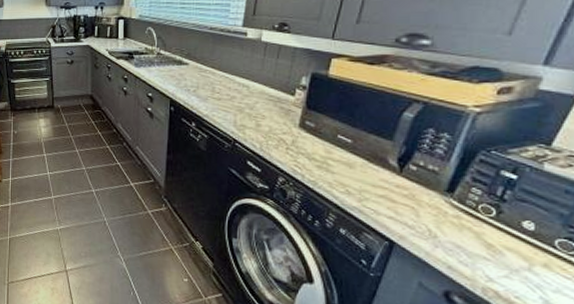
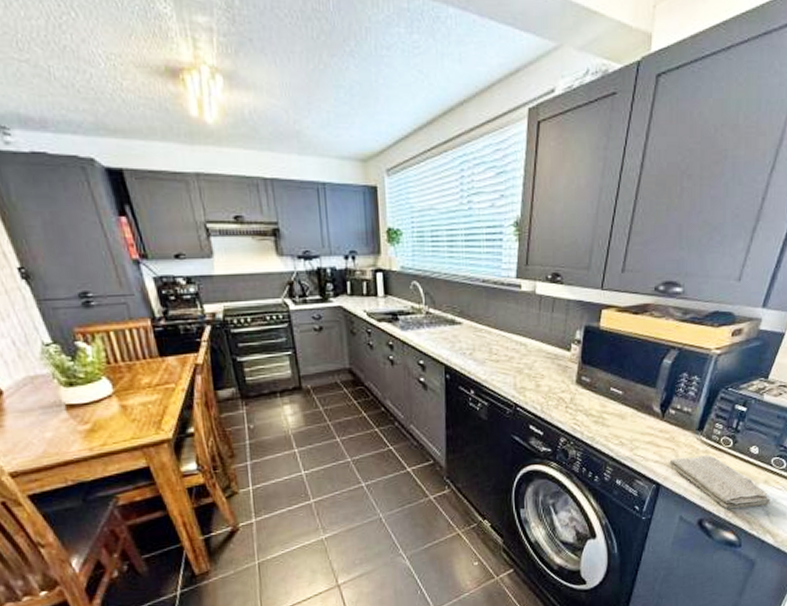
washcloth: none [407,217,553,294] -> present [669,455,770,509]

